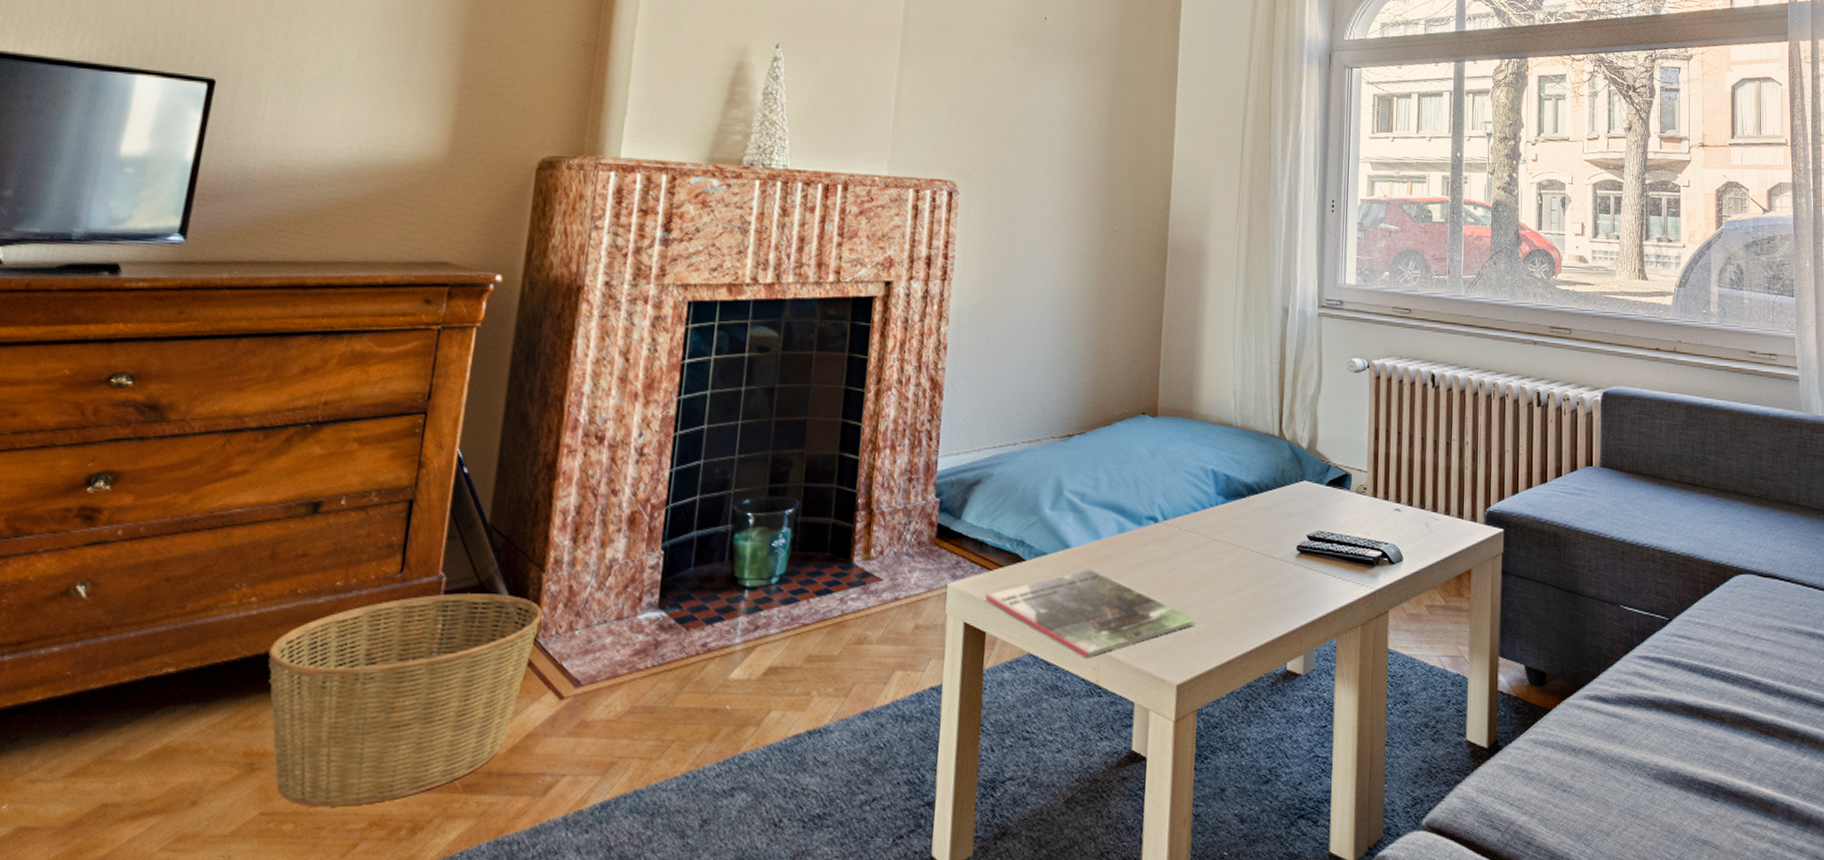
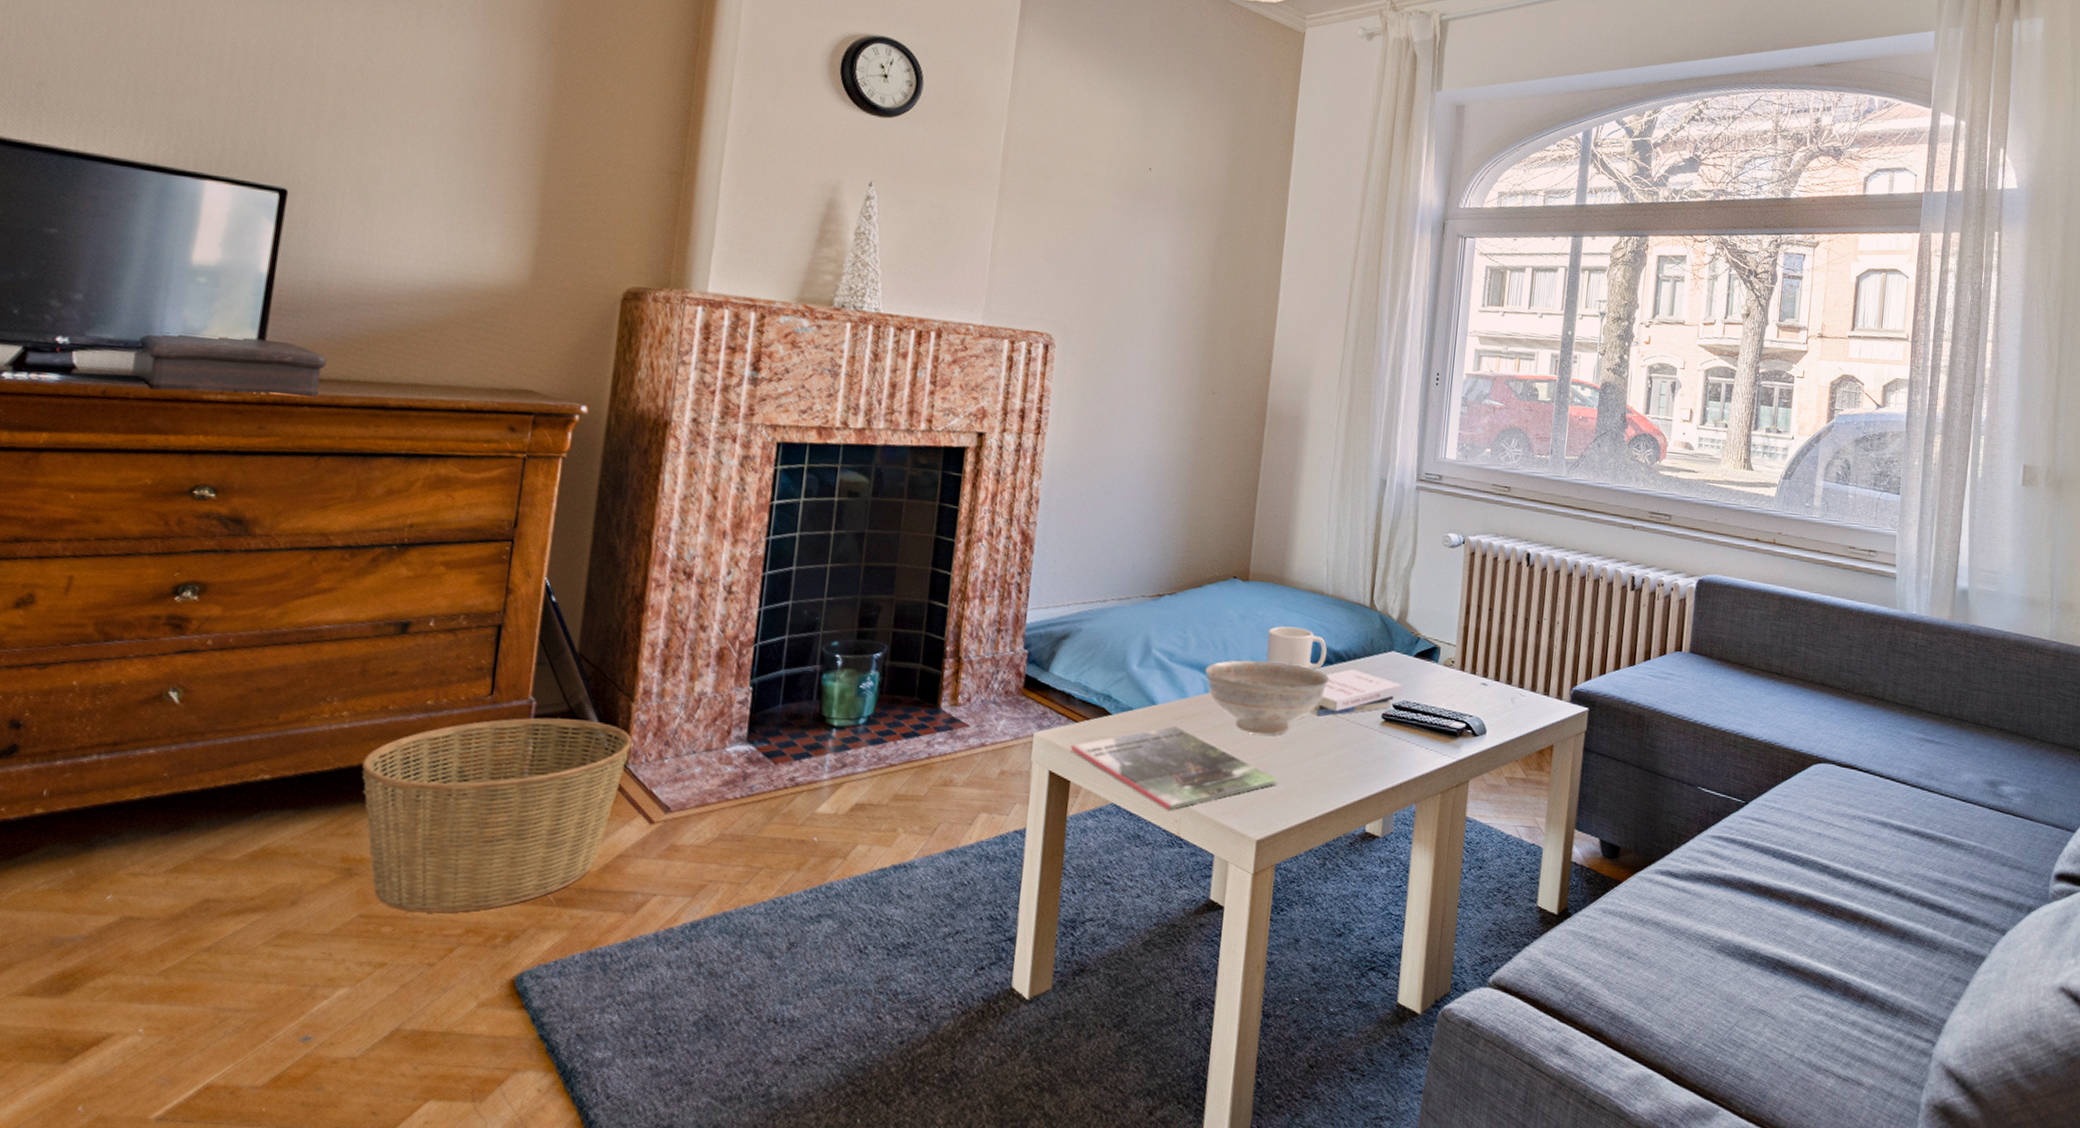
decorative box: none [56,222,247,281] -> present [131,331,326,398]
decorative bowl: none [1118,497,1243,574] -> present [1205,660,1330,735]
mug: none [1178,460,1238,504] -> present [1266,626,1327,670]
books: none [1224,501,1318,553] -> present [1309,669,1404,718]

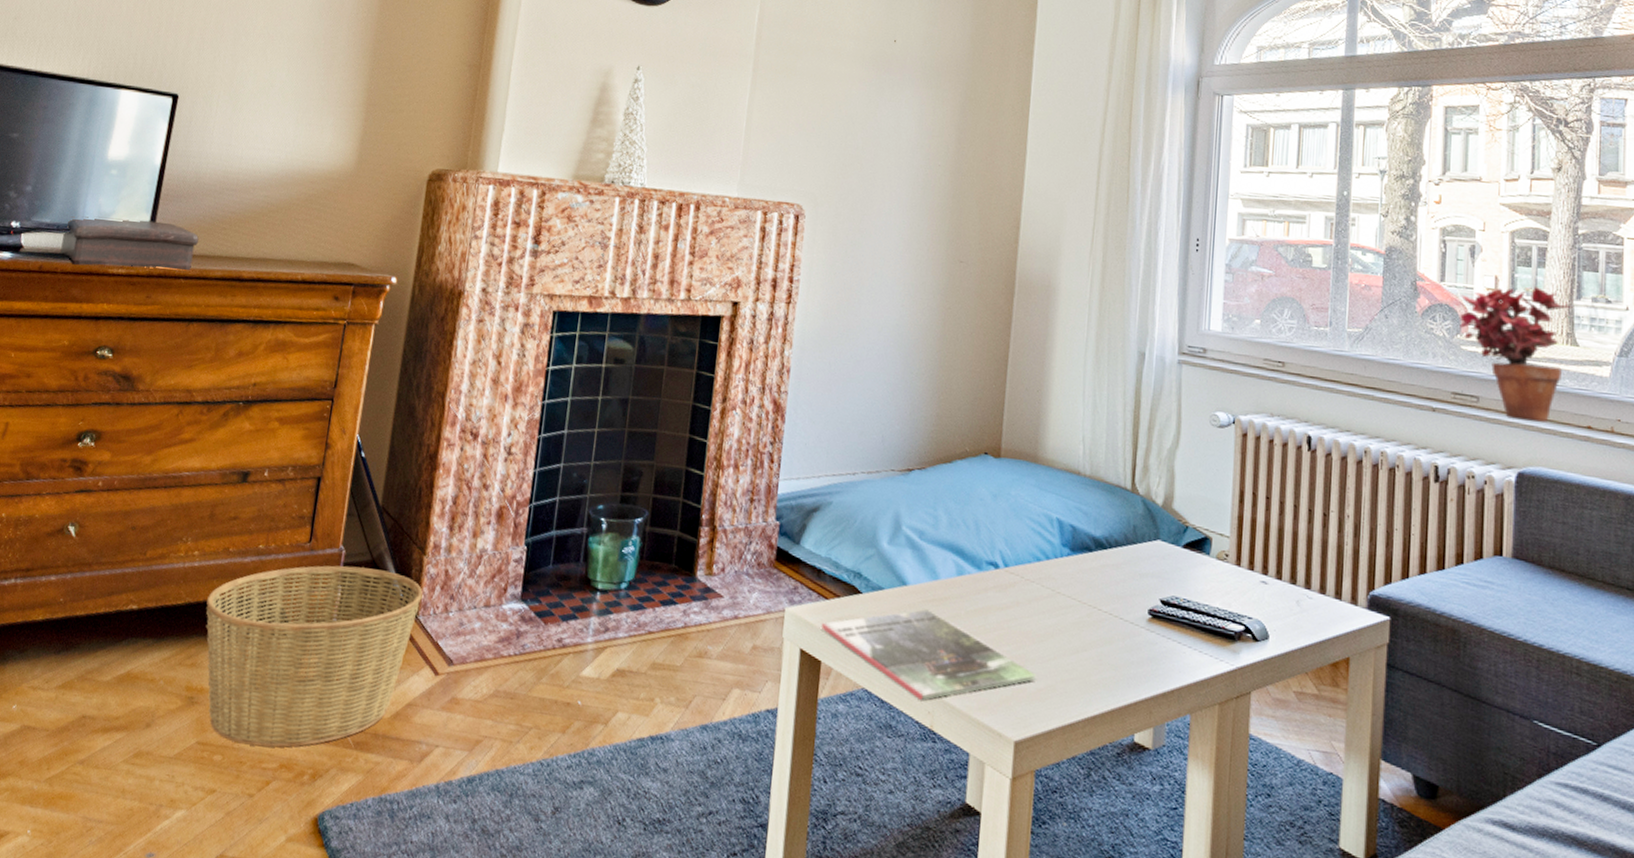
decorative bowl: present [1205,660,1330,735] -> none [957,542,1090,626]
mug: present [1266,626,1327,670] -> none [1020,507,1086,557]
books: present [1309,669,1404,718] -> none [1068,558,1172,609]
potted plant: none [1659,419,1751,536] -> present [1460,287,1573,422]

